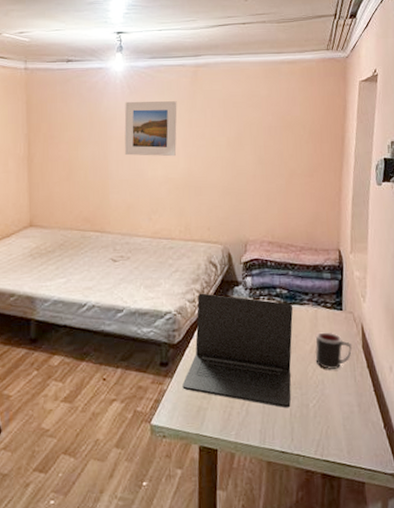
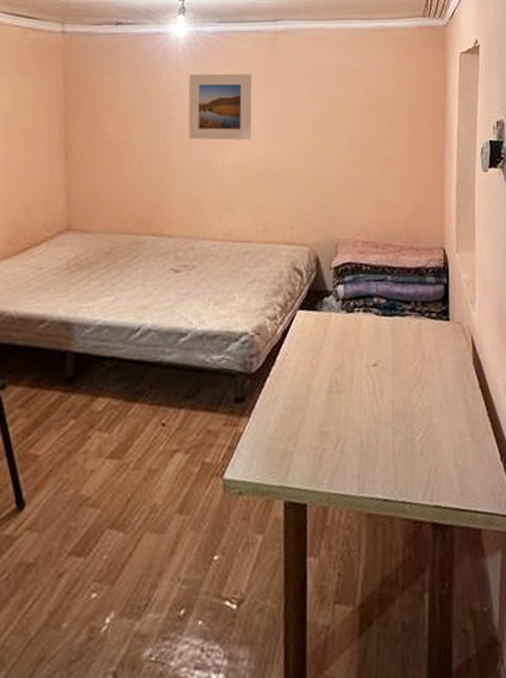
laptop: present [182,293,293,408] -> none [262,307,394,445]
mug: present [315,332,352,371] -> none [419,347,462,394]

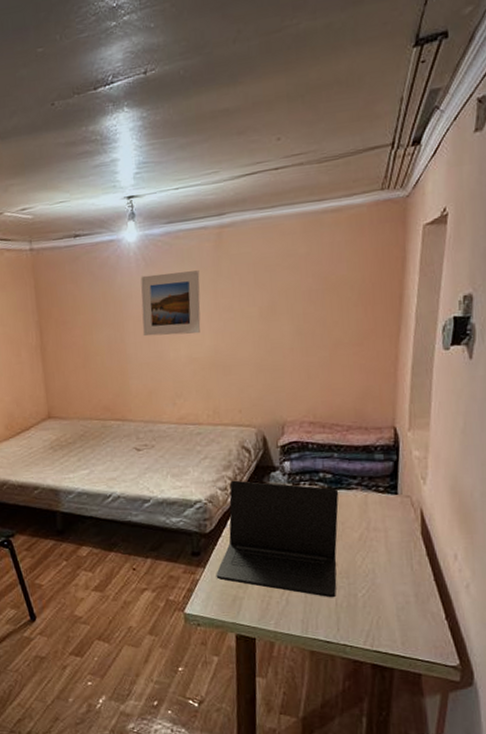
laptop: none [262,307,394,445] -> present [216,480,339,598]

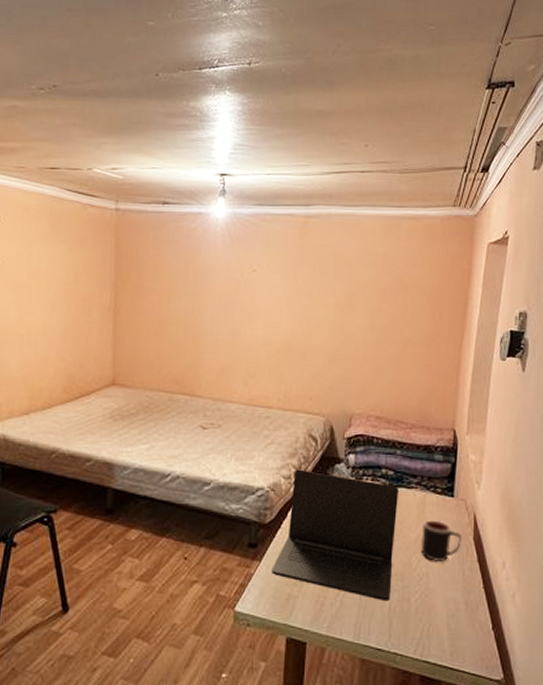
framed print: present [140,270,201,337] -> none [221,252,283,316]
mug: none [364,518,408,559] -> present [420,520,462,563]

